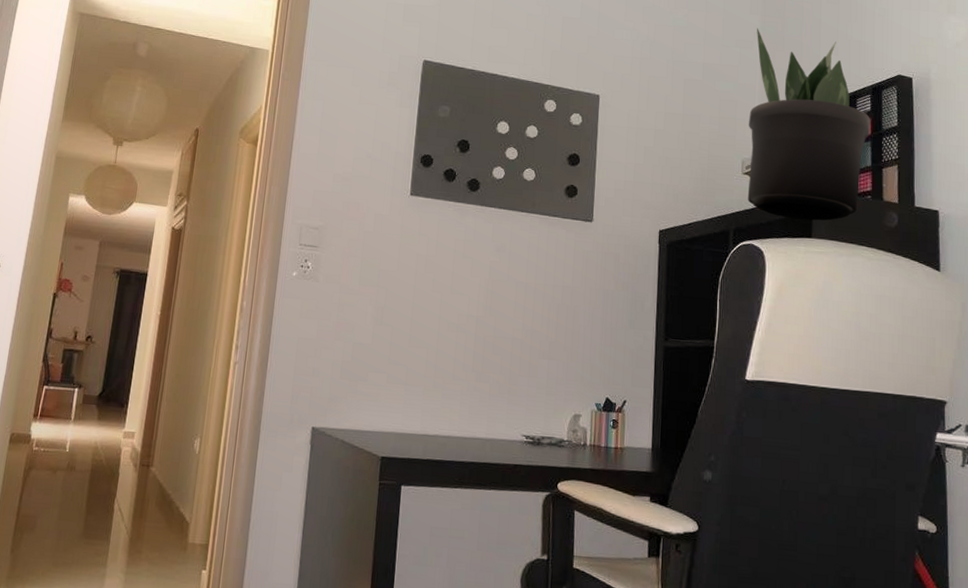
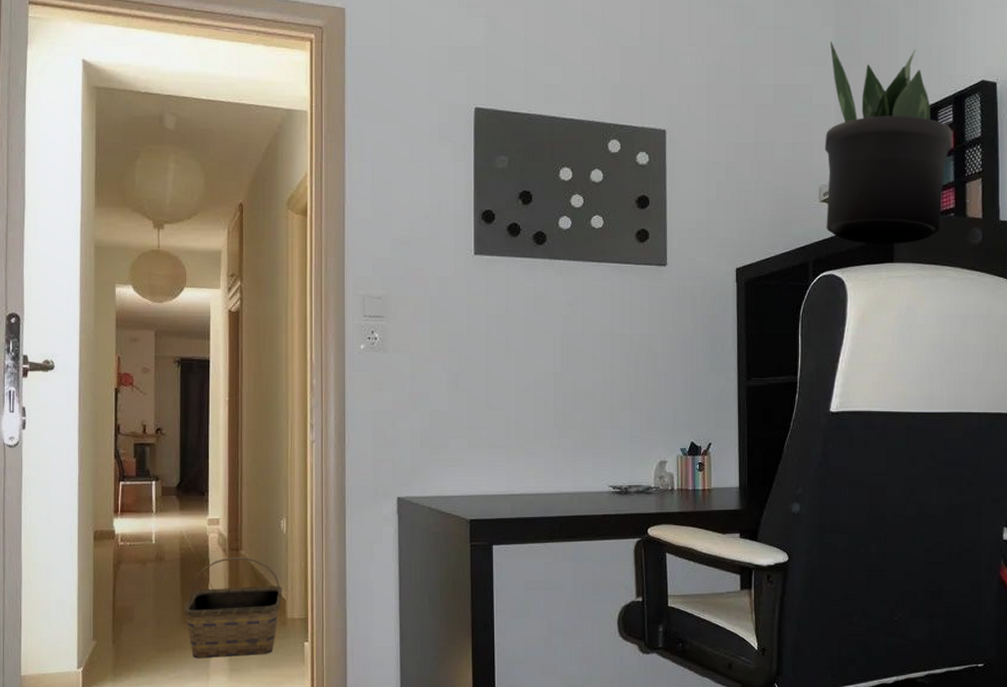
basket: none [87,473,187,580] -> present [184,557,282,659]

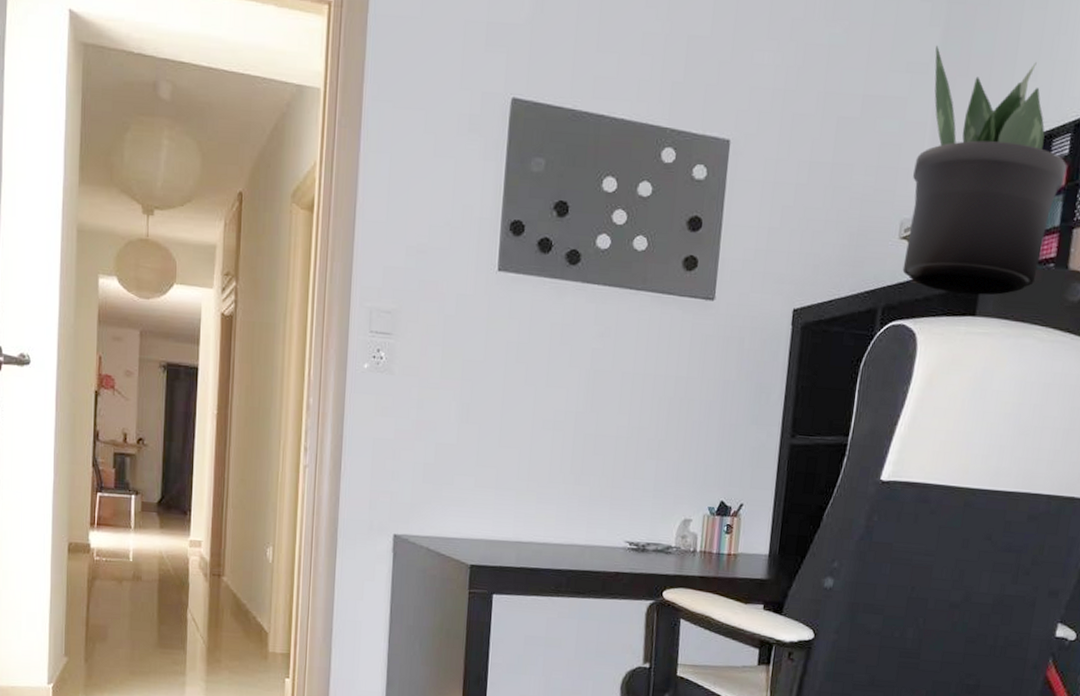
basket: present [184,557,282,659] -> none [160,583,265,688]

